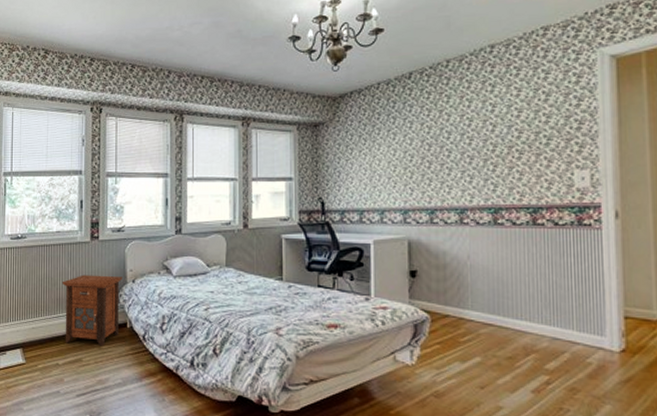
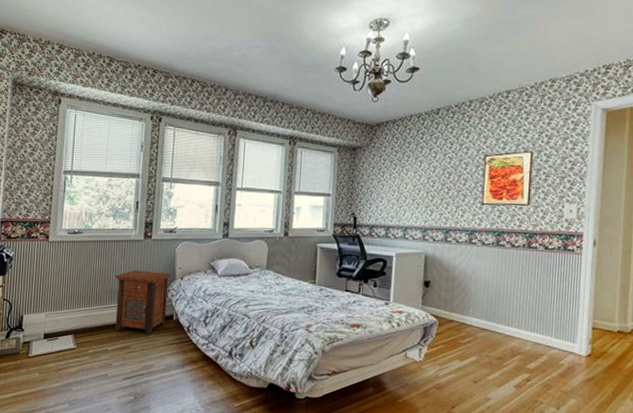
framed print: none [469,111,531,179] -> present [481,150,534,206]

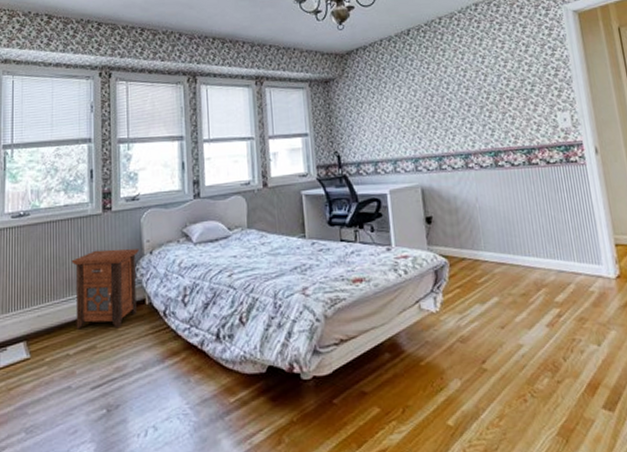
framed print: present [481,150,534,206] -> none [464,61,522,126]

